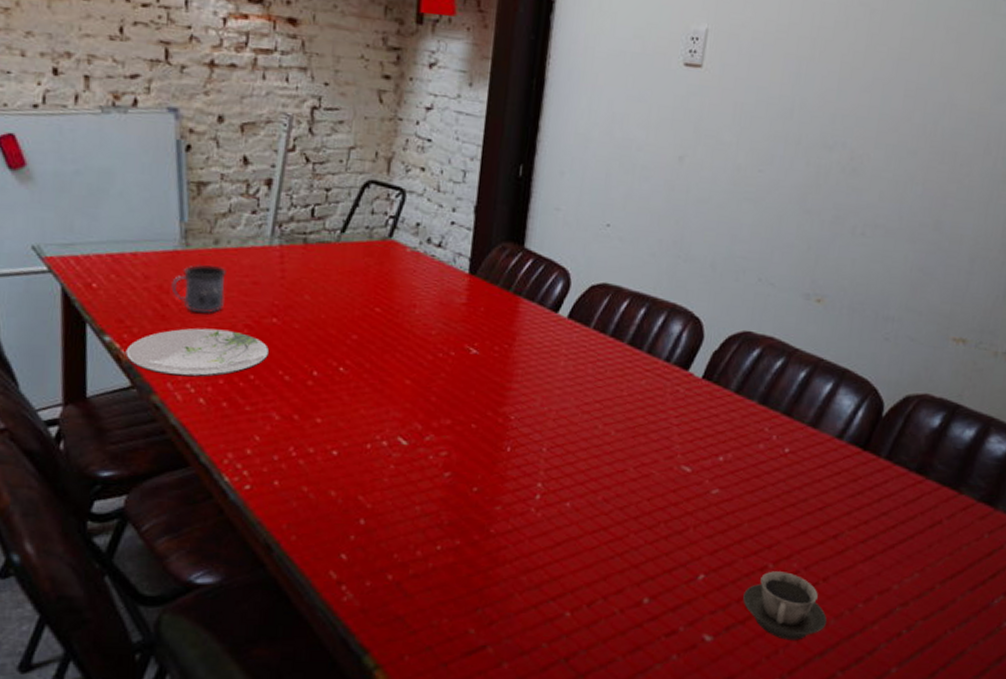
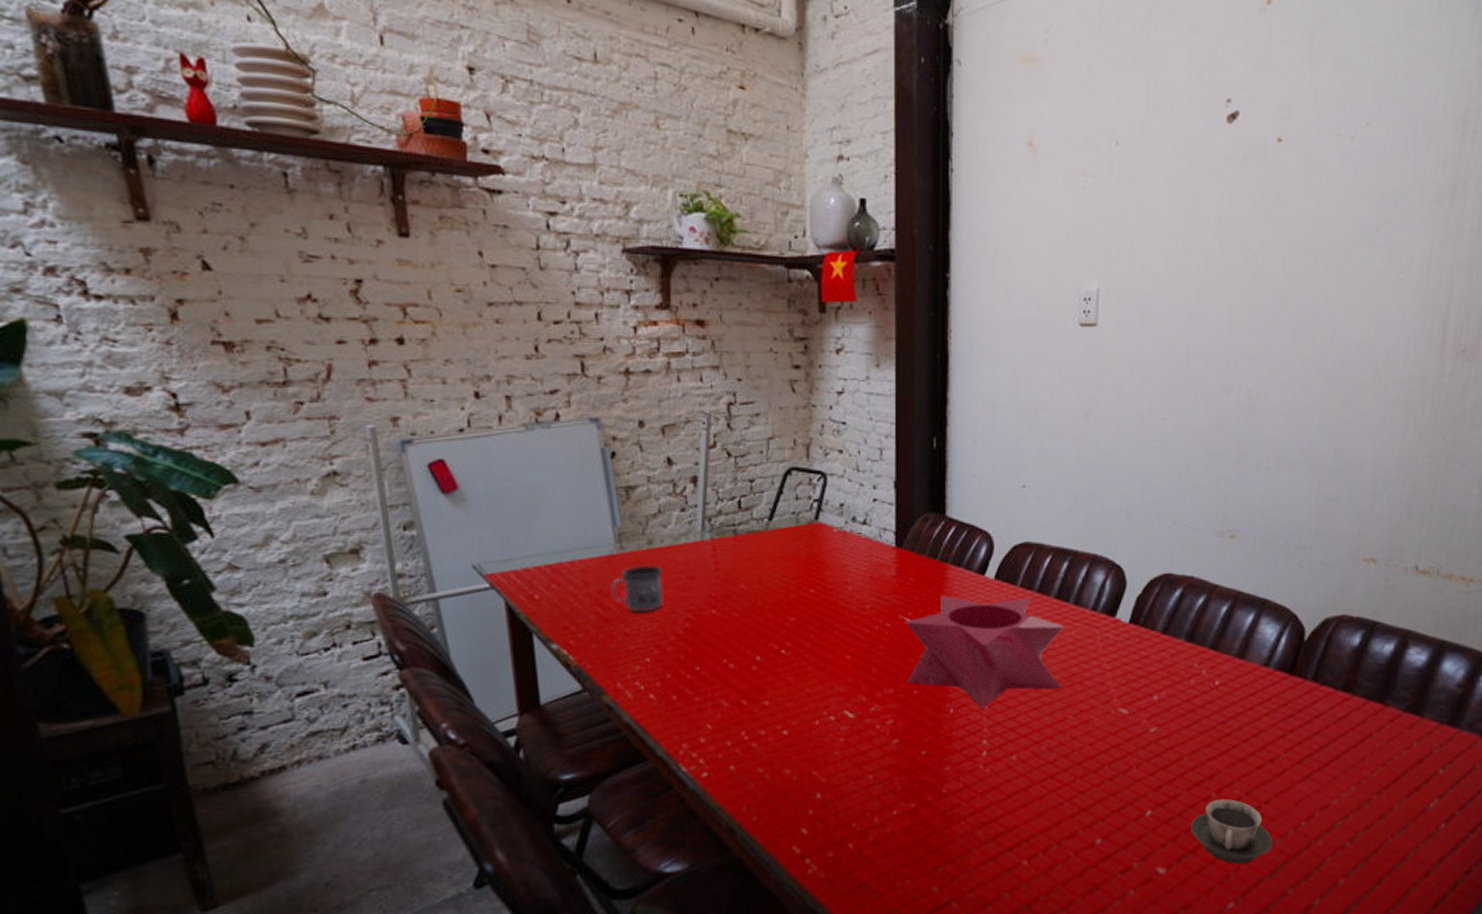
plate: present [125,328,270,377] -> none [573,626,713,675]
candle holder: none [465,329,635,451] -> present [904,595,1064,709]

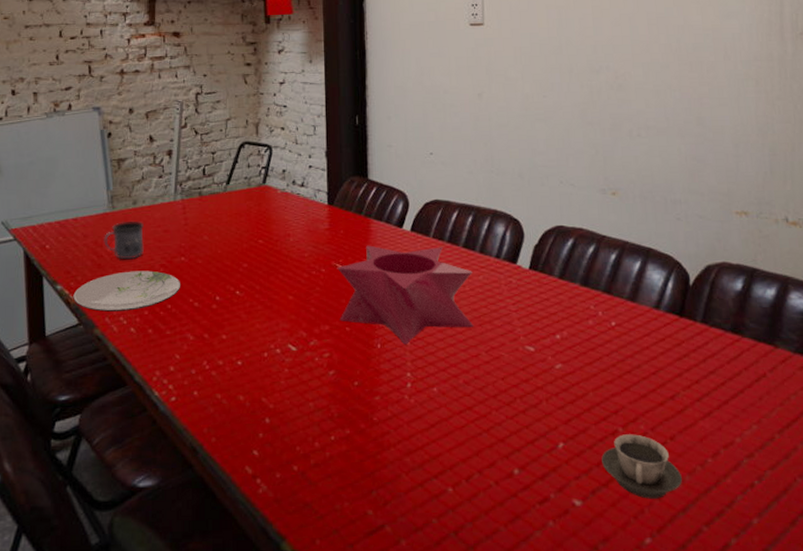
plate: none [573,626,713,675] -> present [73,270,181,312]

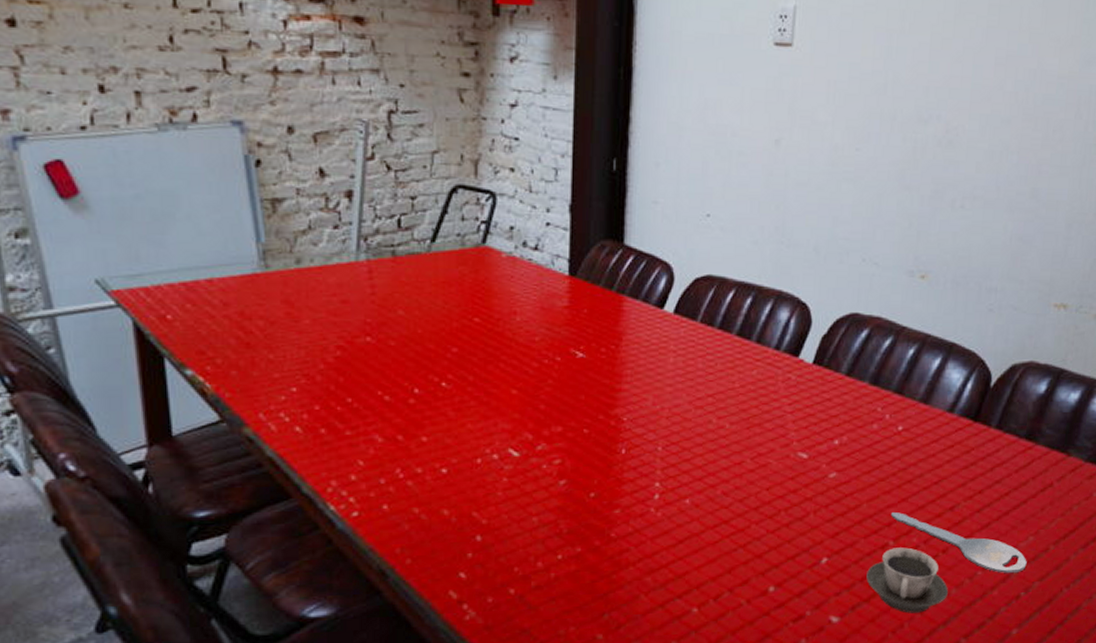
plate: present [73,270,181,312] -> none [210,353,366,405]
mug: present [104,220,144,260] -> none [254,285,312,338]
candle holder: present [337,245,474,345] -> none [576,329,745,450]
key: none [616,401,755,461] -> present [890,512,1027,573]

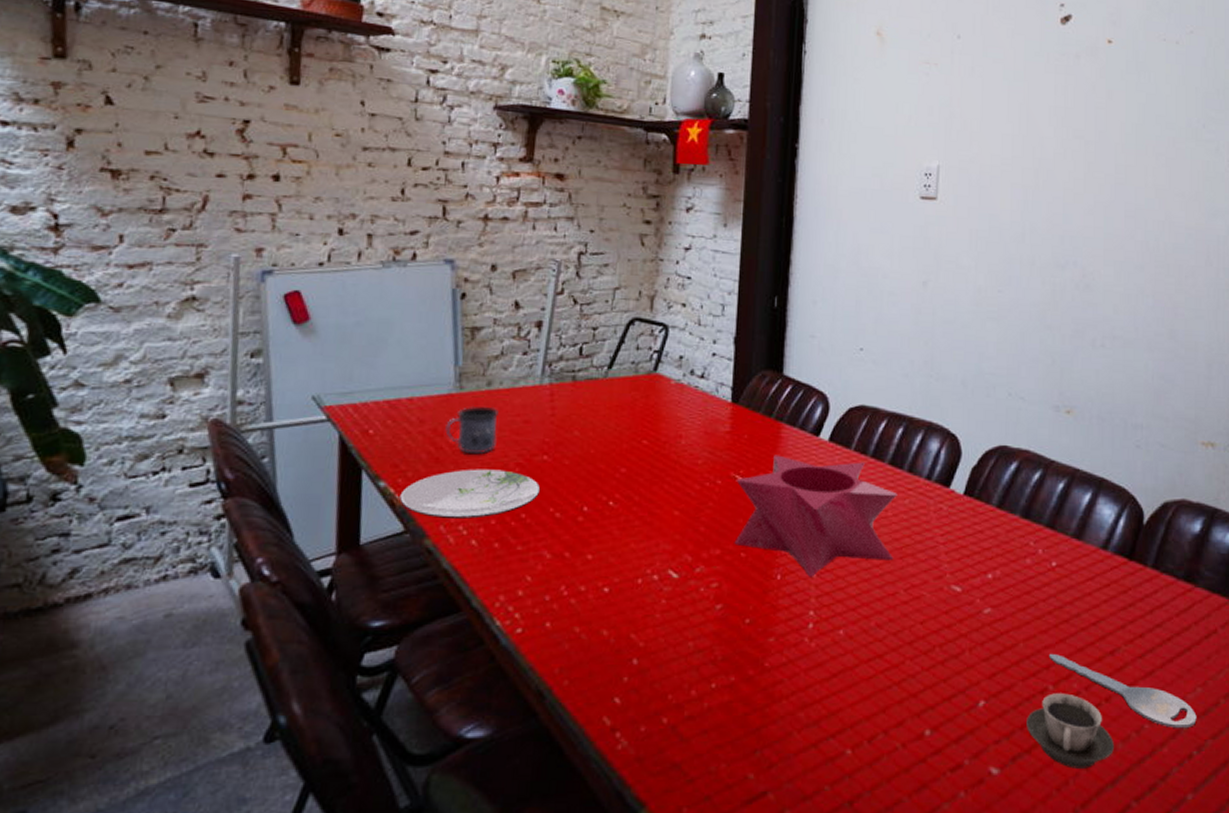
plate: none [210,353,366,405] -> present [399,469,541,519]
mug: none [254,285,312,338] -> present [445,405,499,455]
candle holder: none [576,329,745,450] -> present [734,455,897,577]

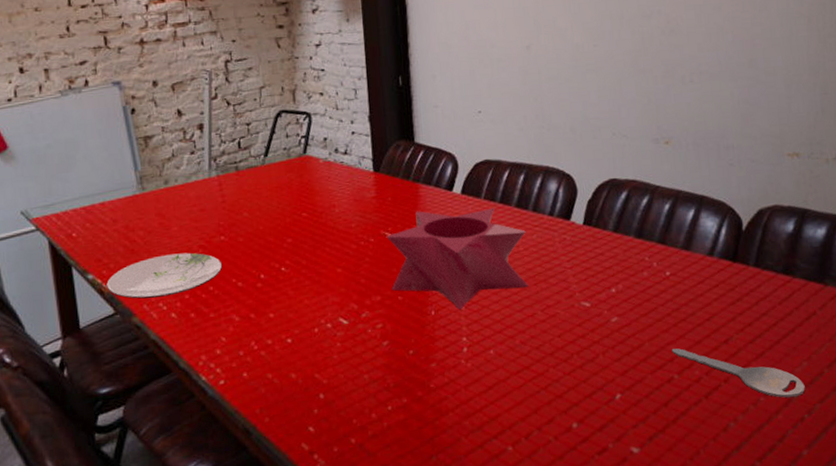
mug: present [445,405,499,455] -> none [135,201,180,243]
cup: present [1026,693,1115,769] -> none [658,379,737,441]

